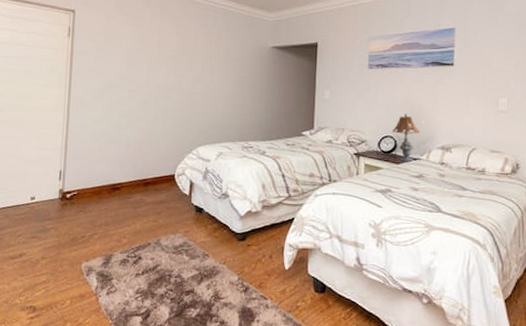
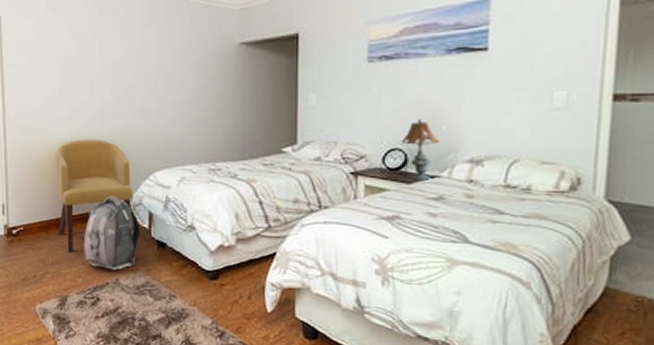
chair: none [109,117,177,215] -> present [55,139,132,253]
backpack: none [130,166,182,232] -> present [83,196,141,271]

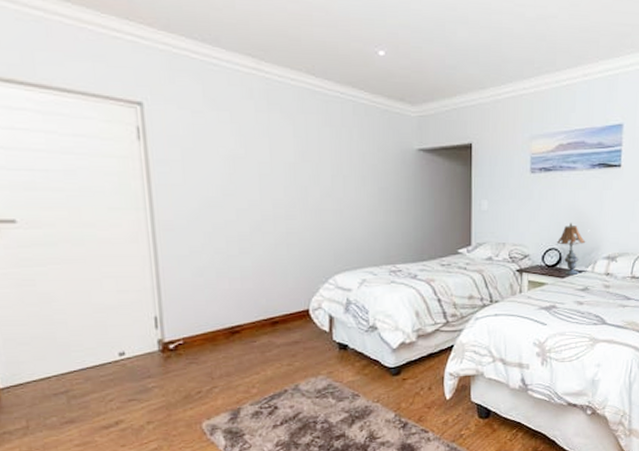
chair: present [55,139,132,253] -> none [221,243,311,363]
backpack: present [83,196,141,271] -> none [257,301,321,377]

